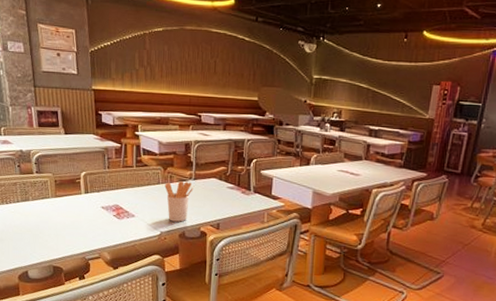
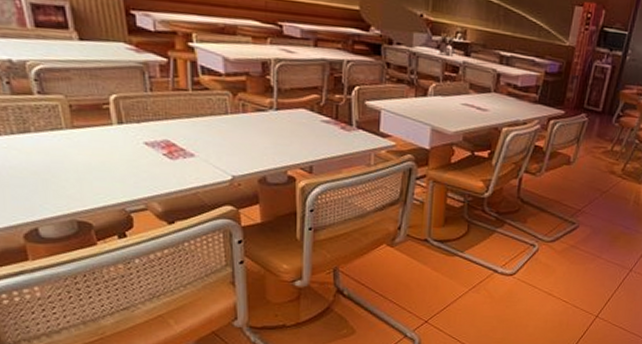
utensil holder: present [164,181,193,222] -> none [235,111,276,164]

